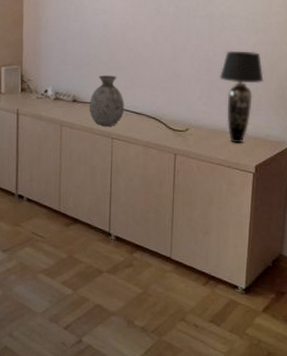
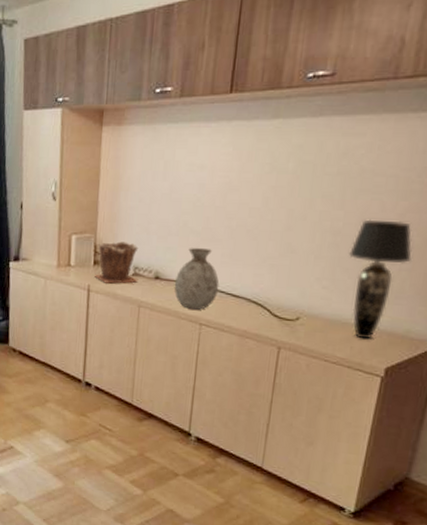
plant pot: none [22,71,59,107] -> present [95,241,139,284]

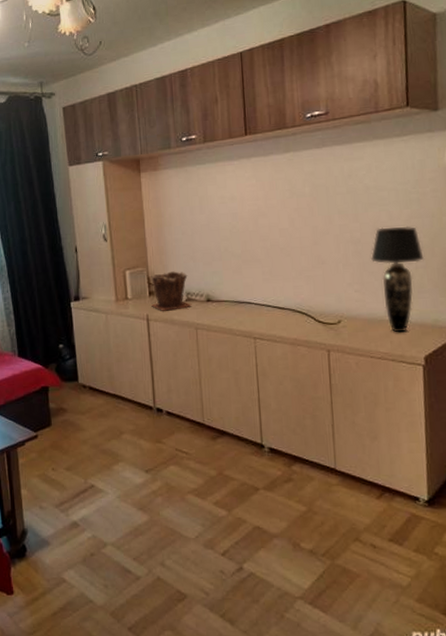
vase: present [174,247,220,310] -> none [225,268,266,325]

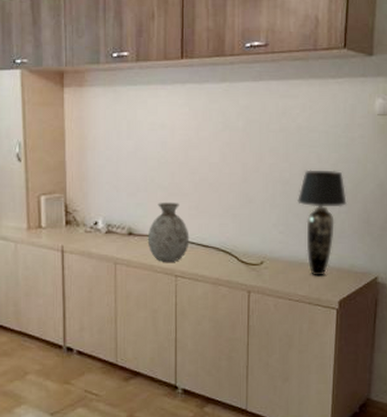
plant pot: present [151,271,192,311] -> none [68,200,112,243]
vase: none [225,268,266,325] -> present [147,202,190,262]

